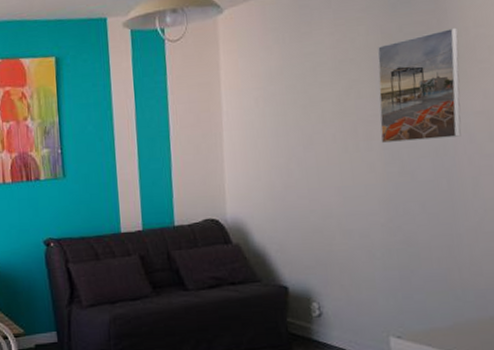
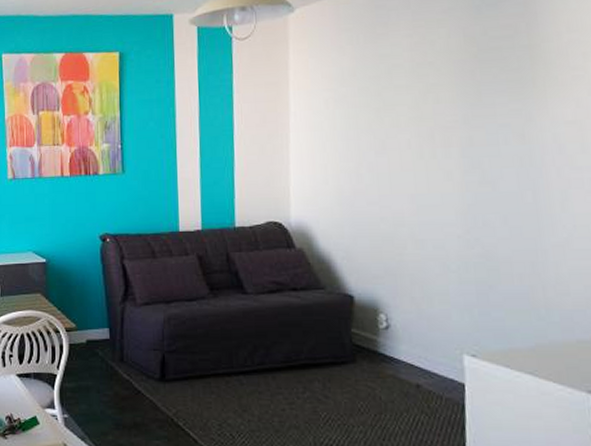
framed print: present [377,27,461,144] -> none [458,32,550,151]

